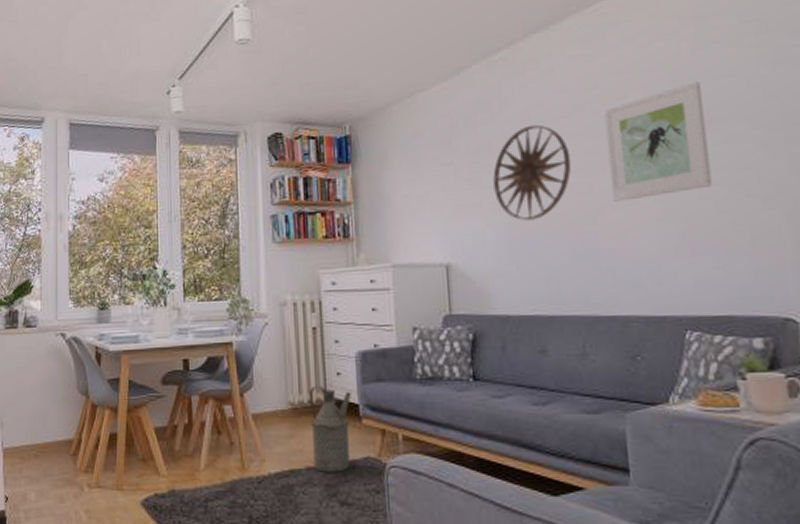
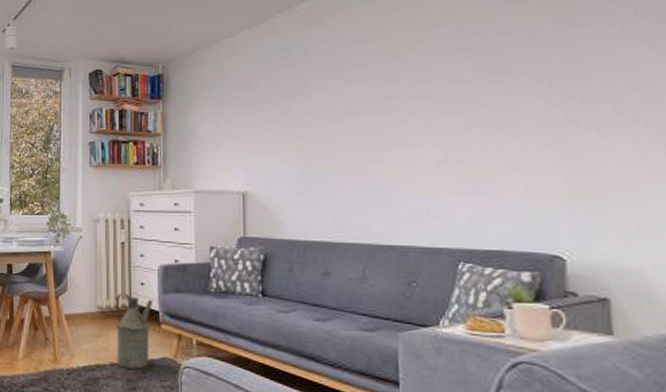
wall art: present [493,124,572,221] -> none [289,70,362,156]
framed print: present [604,82,713,202] -> none [394,37,492,143]

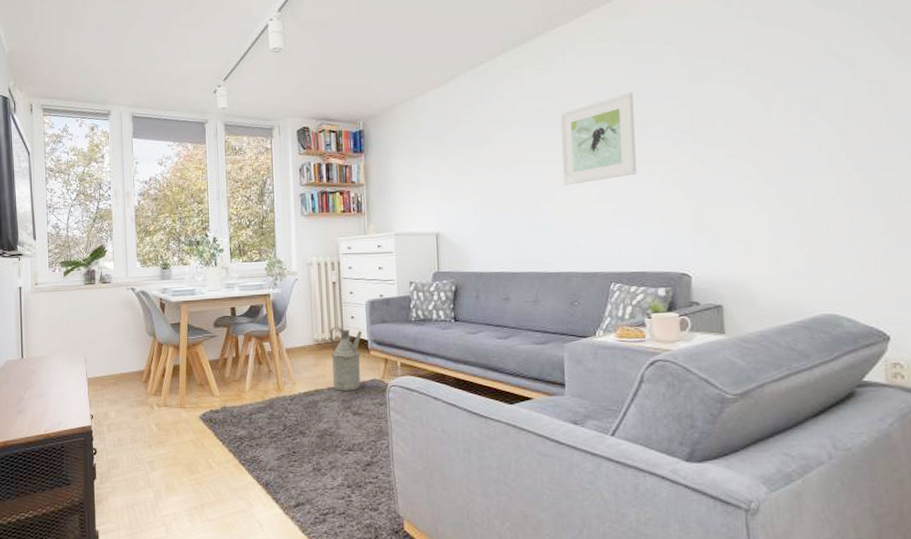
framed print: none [394,37,492,143] -> present [560,92,637,185]

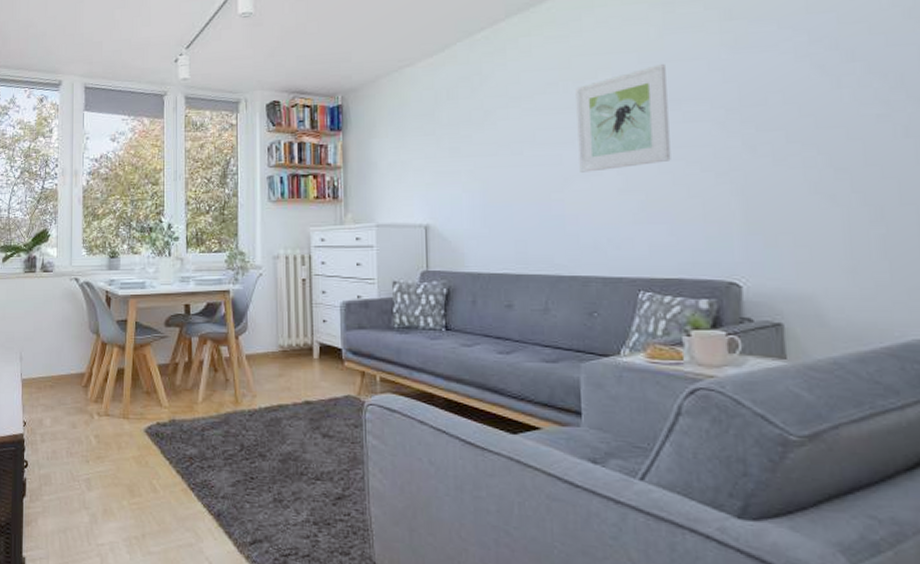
watering can: present [329,326,362,391] -> none [296,330,335,408]

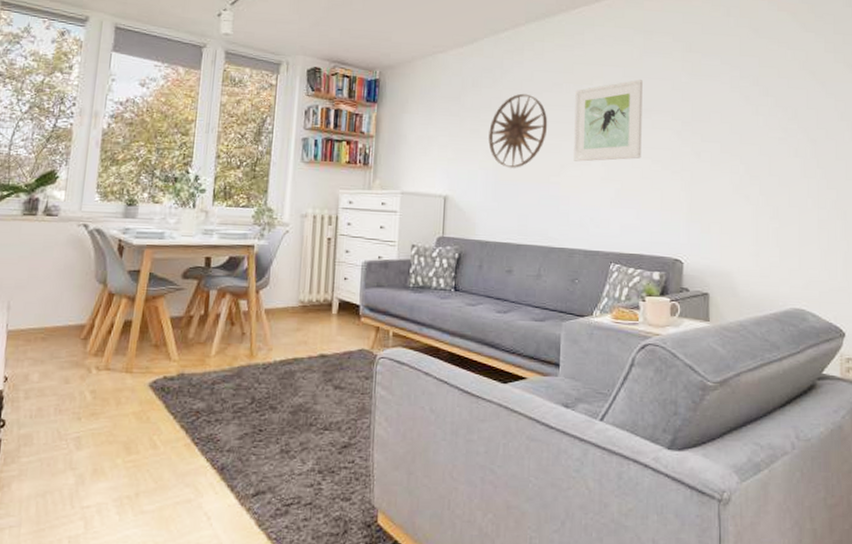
wall art: none [471,99,544,188] -> present [488,93,548,168]

